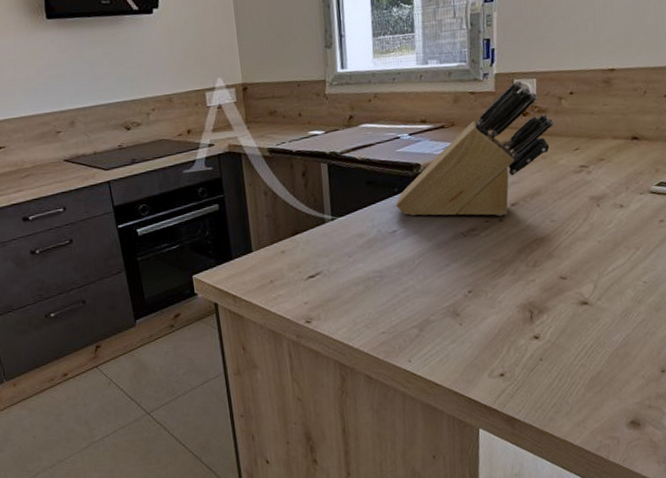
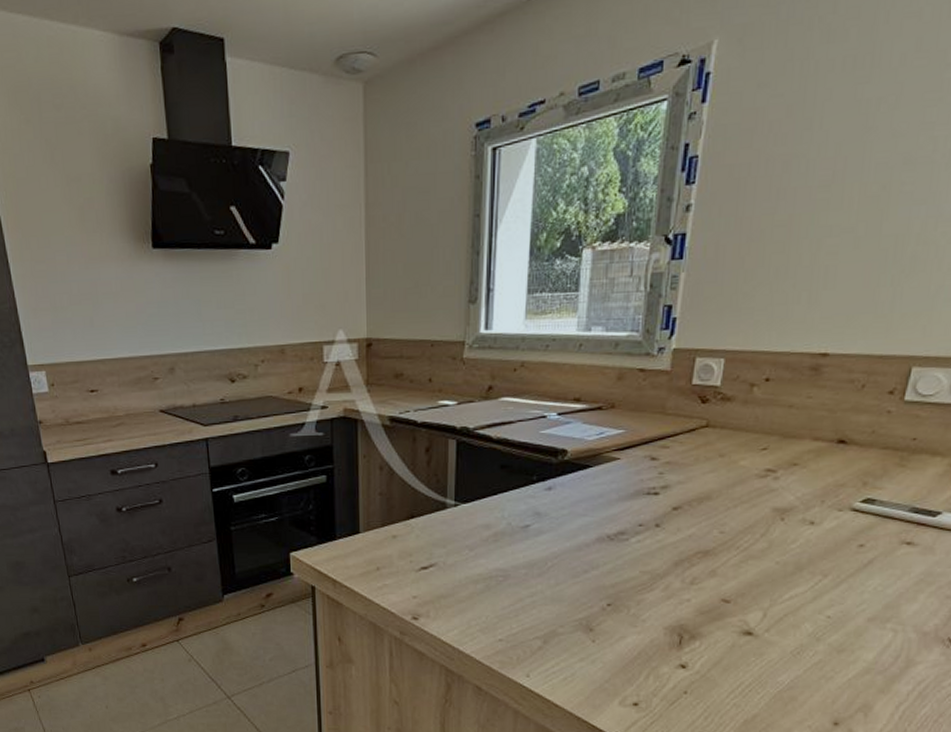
knife block: present [396,81,554,217] -> none [532,359,740,521]

